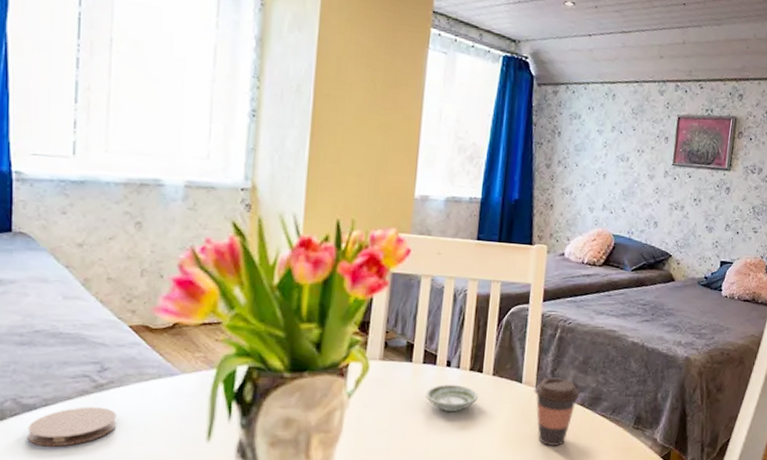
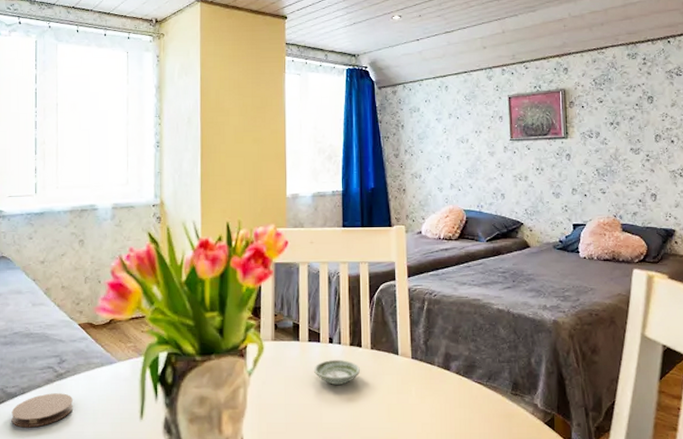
coffee cup: present [534,377,580,447] -> none [410,348,454,416]

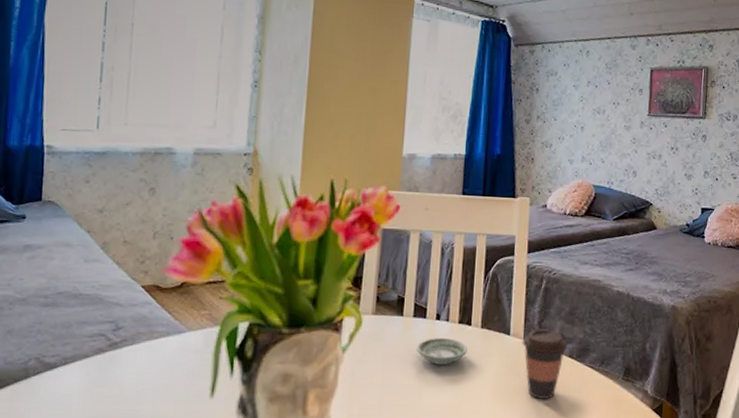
coaster: present [11,393,73,428] -> none [48,365,128,404]
coffee cup: none [410,348,454,416] -> present [522,329,568,400]

